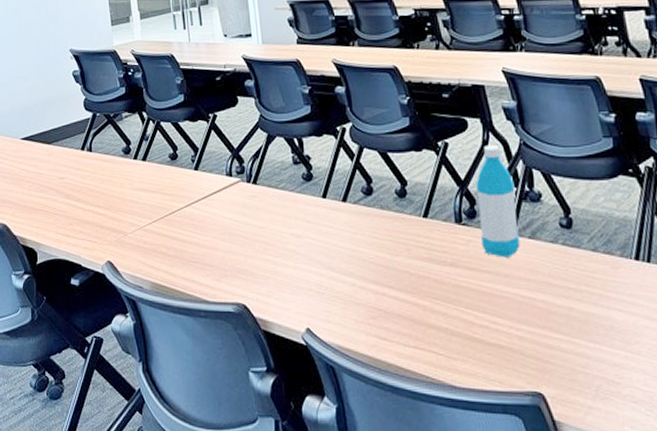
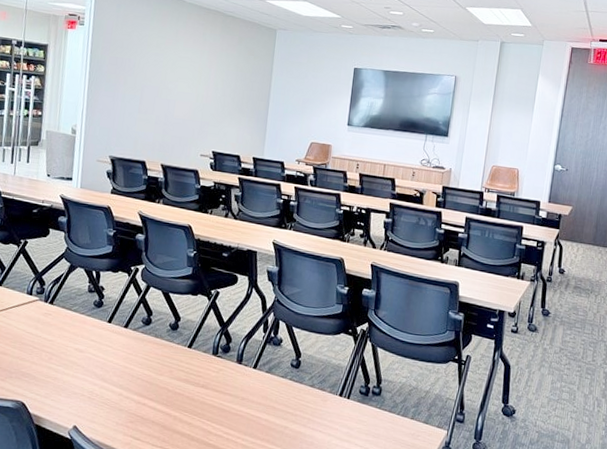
water bottle: present [475,144,520,258] -> none [229,297,264,386]

